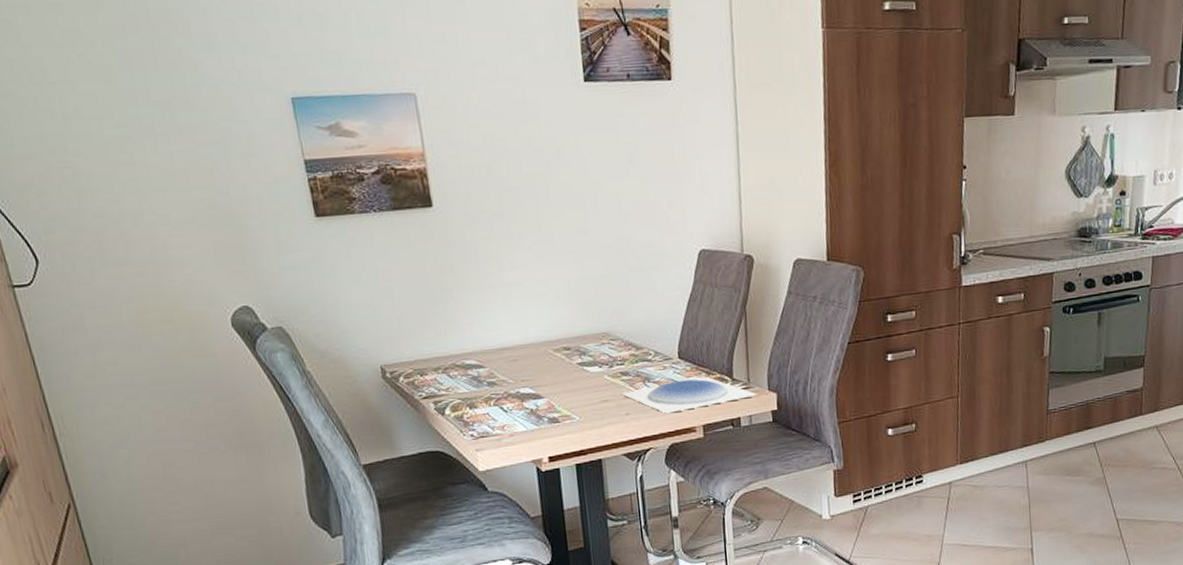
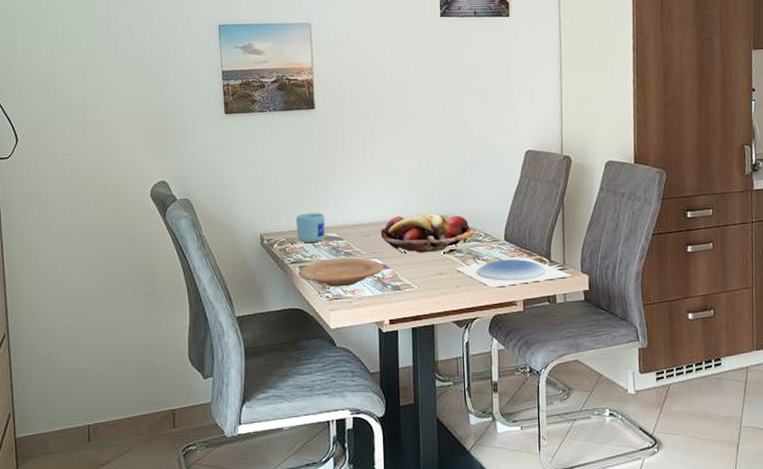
mug: none [422,336,461,373] -> present [295,213,325,242]
plate: none [433,388,537,424] -> present [298,257,384,287]
fruit basket: none [529,331,642,380] -> present [380,213,474,254]

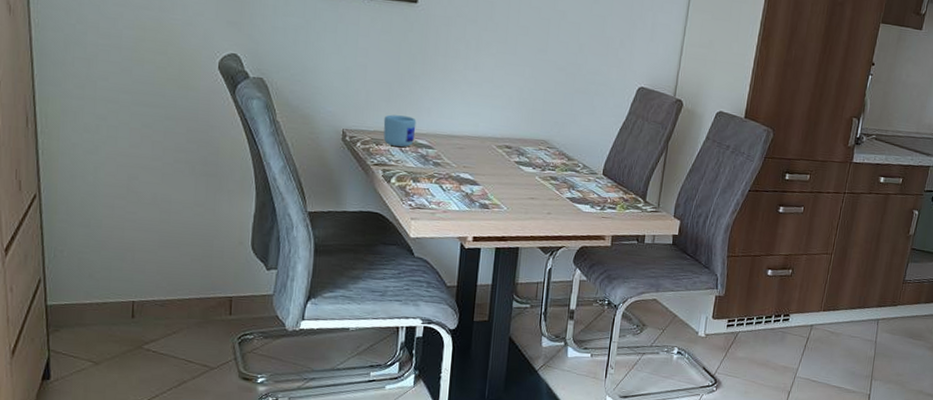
plate: present [298,257,384,287] -> none [380,167,474,198]
fruit basket: present [380,213,474,254] -> none [474,133,573,180]
plate: present [455,258,572,288] -> none [548,193,664,220]

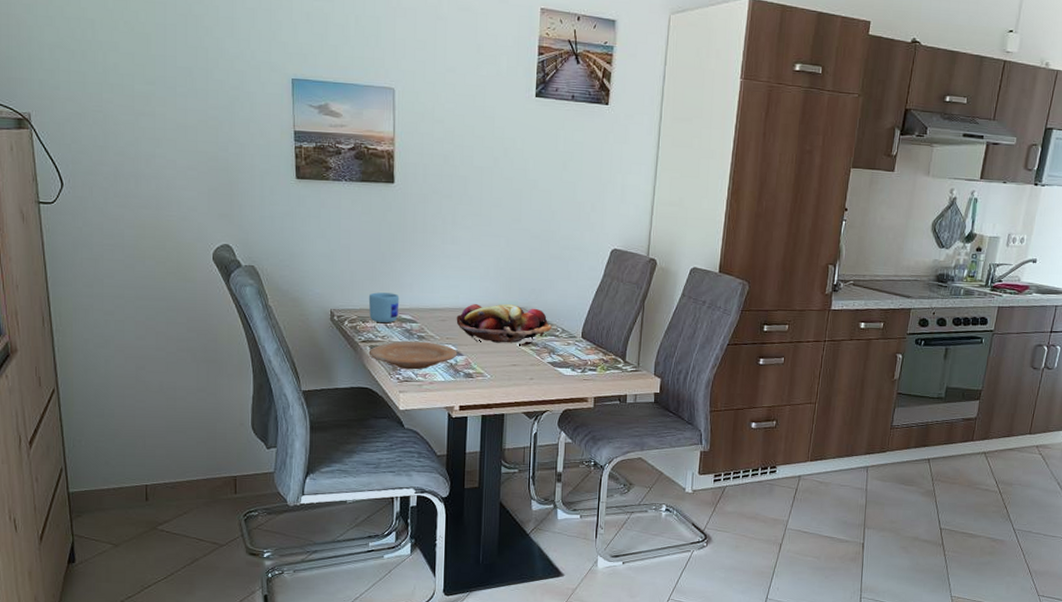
plate: none [380,167,474,198] -> present [368,341,458,370]
fruit basket: none [474,133,573,180] -> present [456,304,552,346]

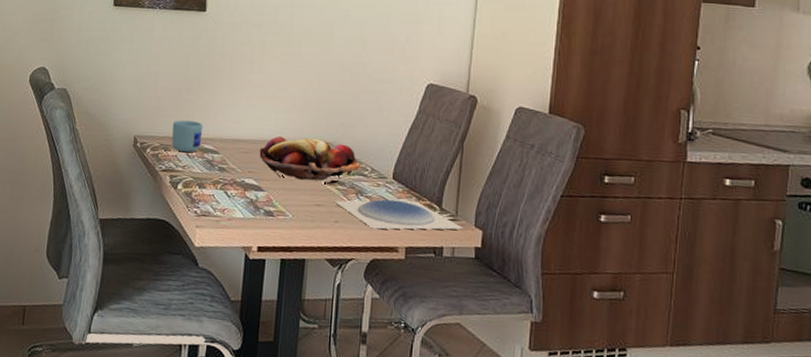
plate: present [368,341,458,370] -> none [168,172,259,204]
plate: none [529,356,645,383] -> present [335,199,464,230]

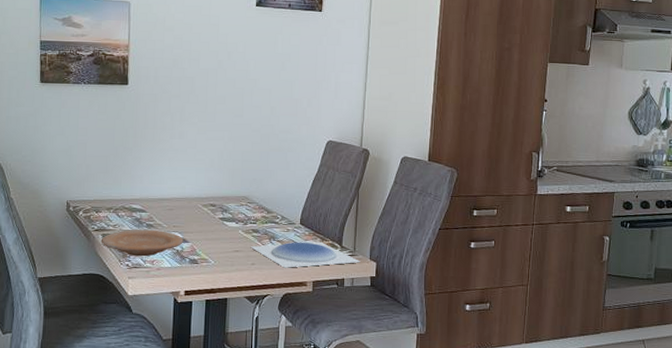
plate: none [168,172,259,204] -> present [100,229,184,257]
mug: present [172,120,203,152] -> none [102,184,131,212]
fruit basket: present [259,136,360,185] -> none [182,193,272,233]

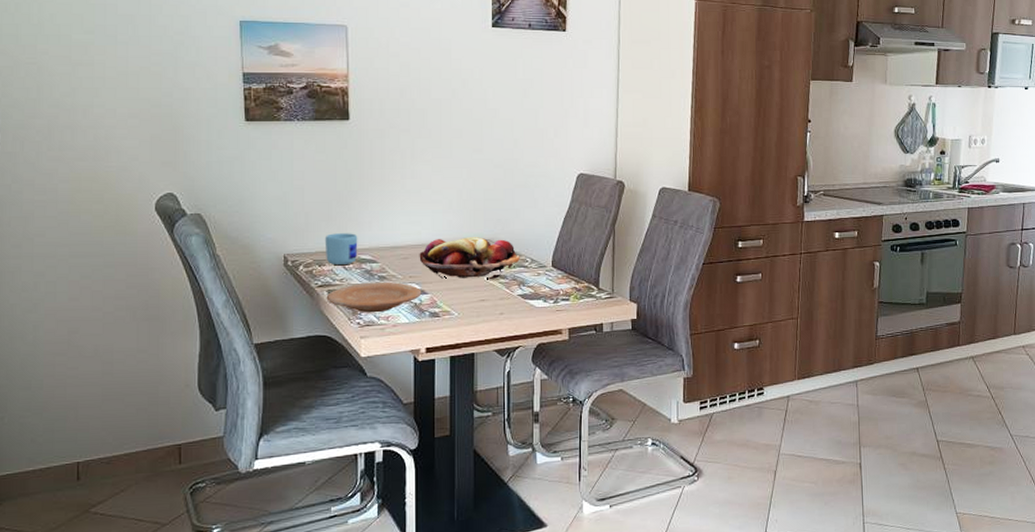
mug: none [102,184,131,212] -> present [324,233,358,265]
fruit basket: none [182,193,272,233] -> present [419,237,520,280]
plate: present [251,242,361,268] -> none [499,285,620,316]

